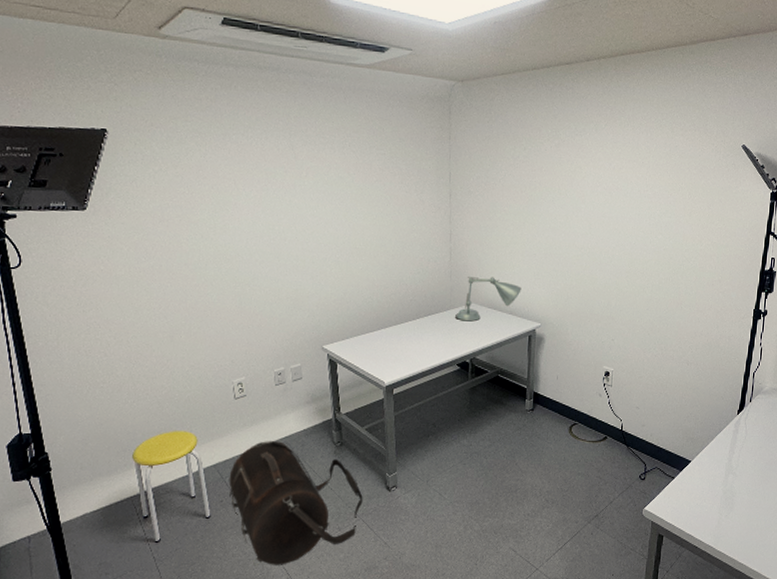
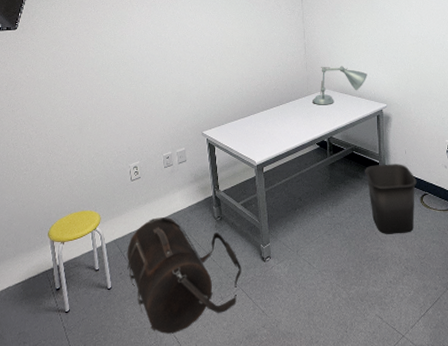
waste bin: none [510,390,567,465] -> present [365,164,417,234]

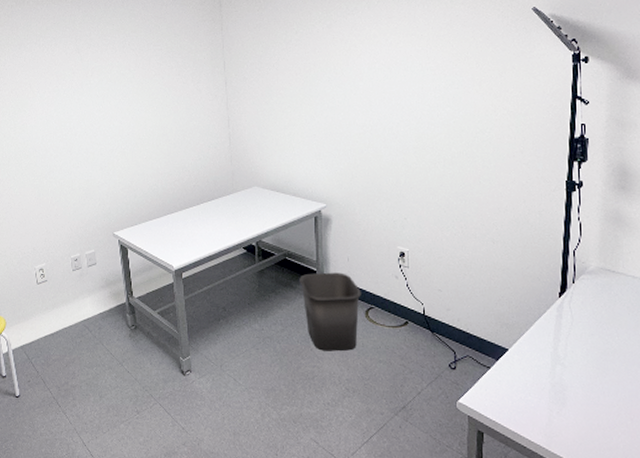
duffel bag: present [127,217,241,334] -> none [35,324,159,446]
desk lamp: present [313,66,367,105] -> none [238,159,303,205]

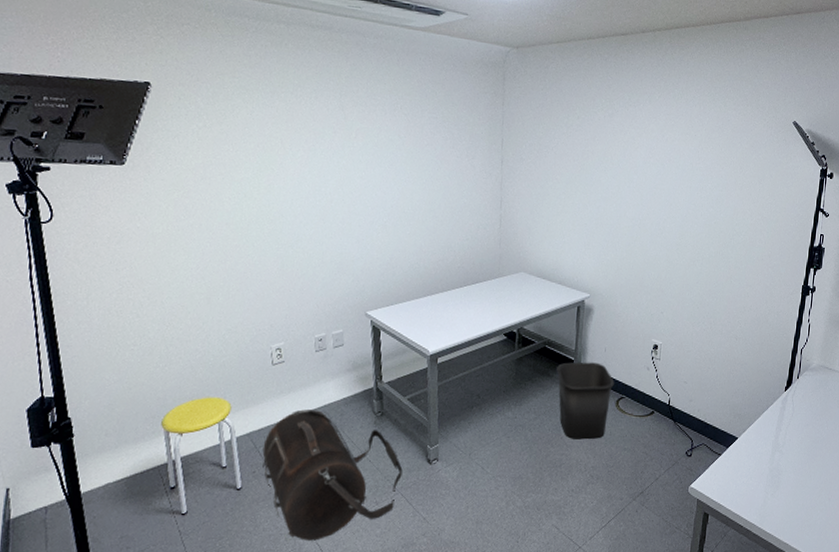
duffel bag: none [35,324,159,446] -> present [262,409,403,541]

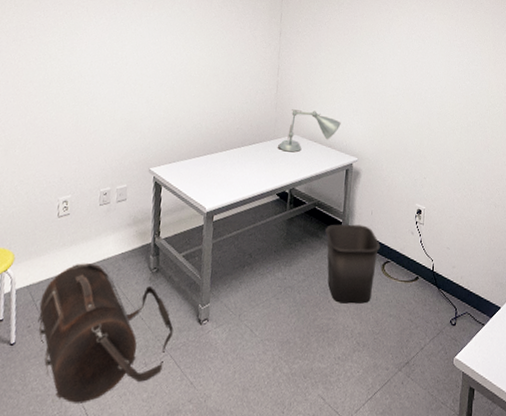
desk lamp: none [503,245,572,291] -> present [278,109,341,153]

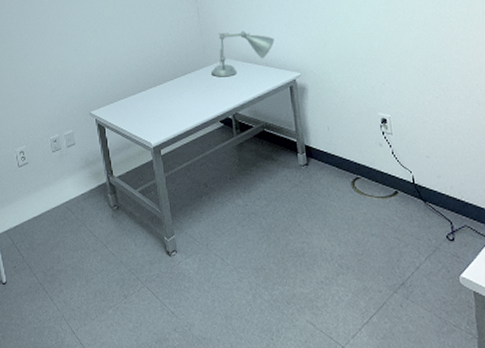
duffel bag: present [38,263,174,404] -> none [19,206,145,334]
waste bin: present [325,224,380,304] -> none [280,142,346,226]

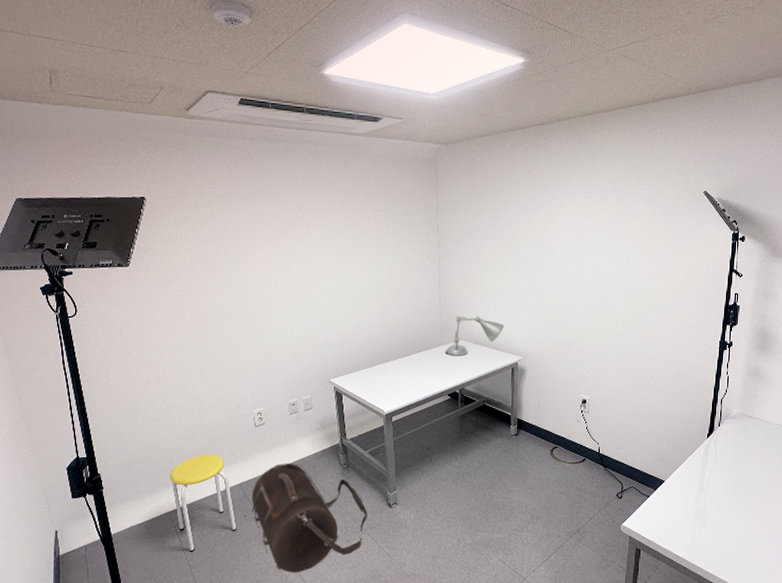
duffel bag: none [19,206,145,334] -> present [251,463,368,573]

